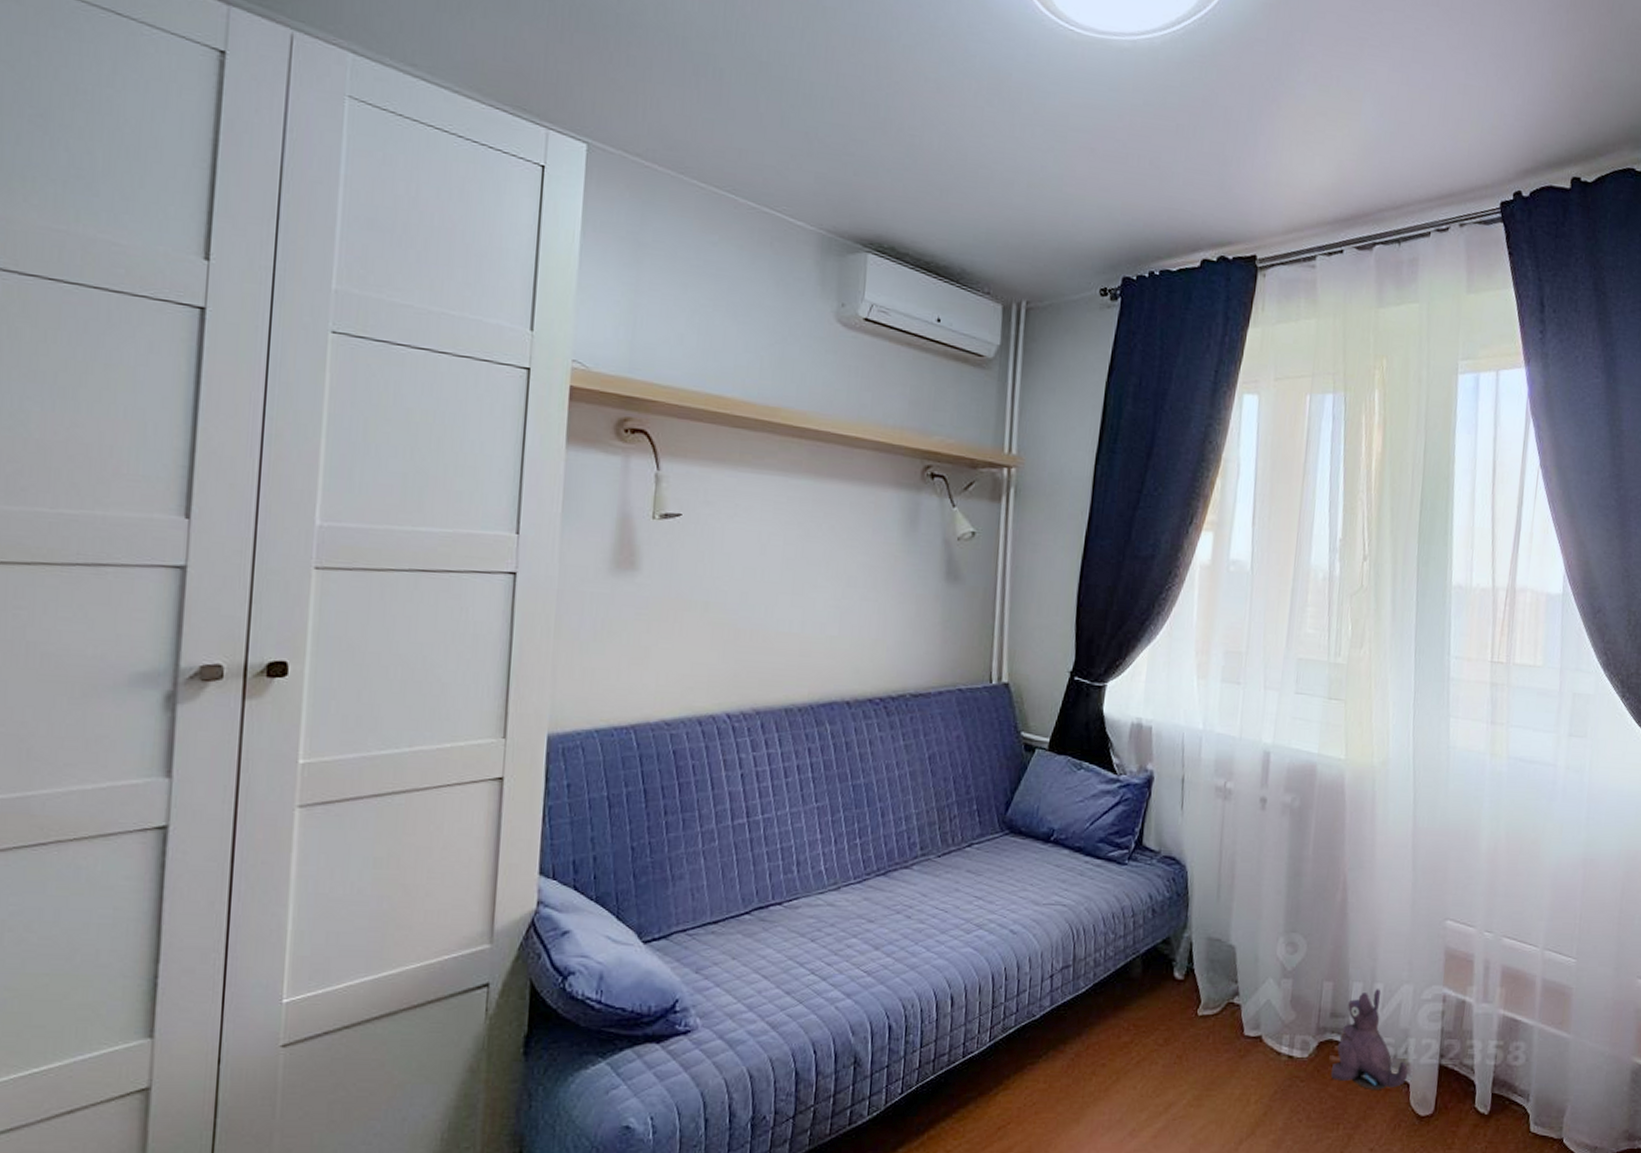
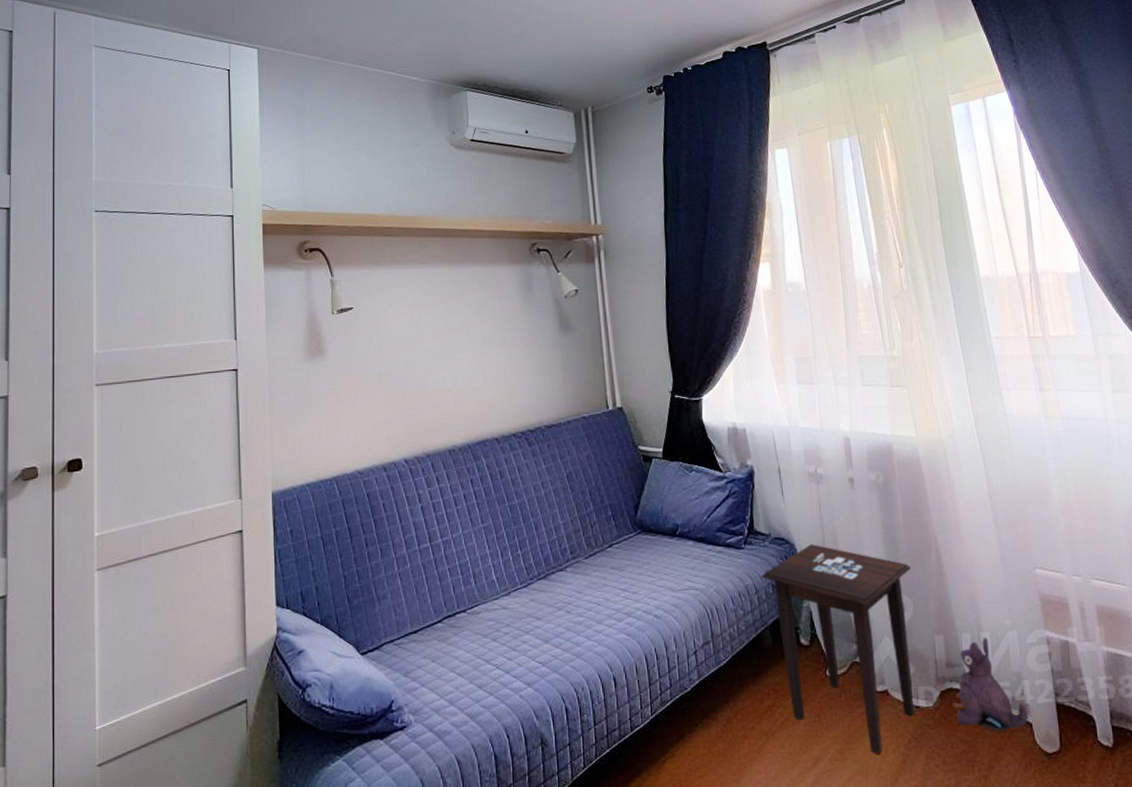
side table: none [1141,868,1313,1103] -> present [761,544,915,754]

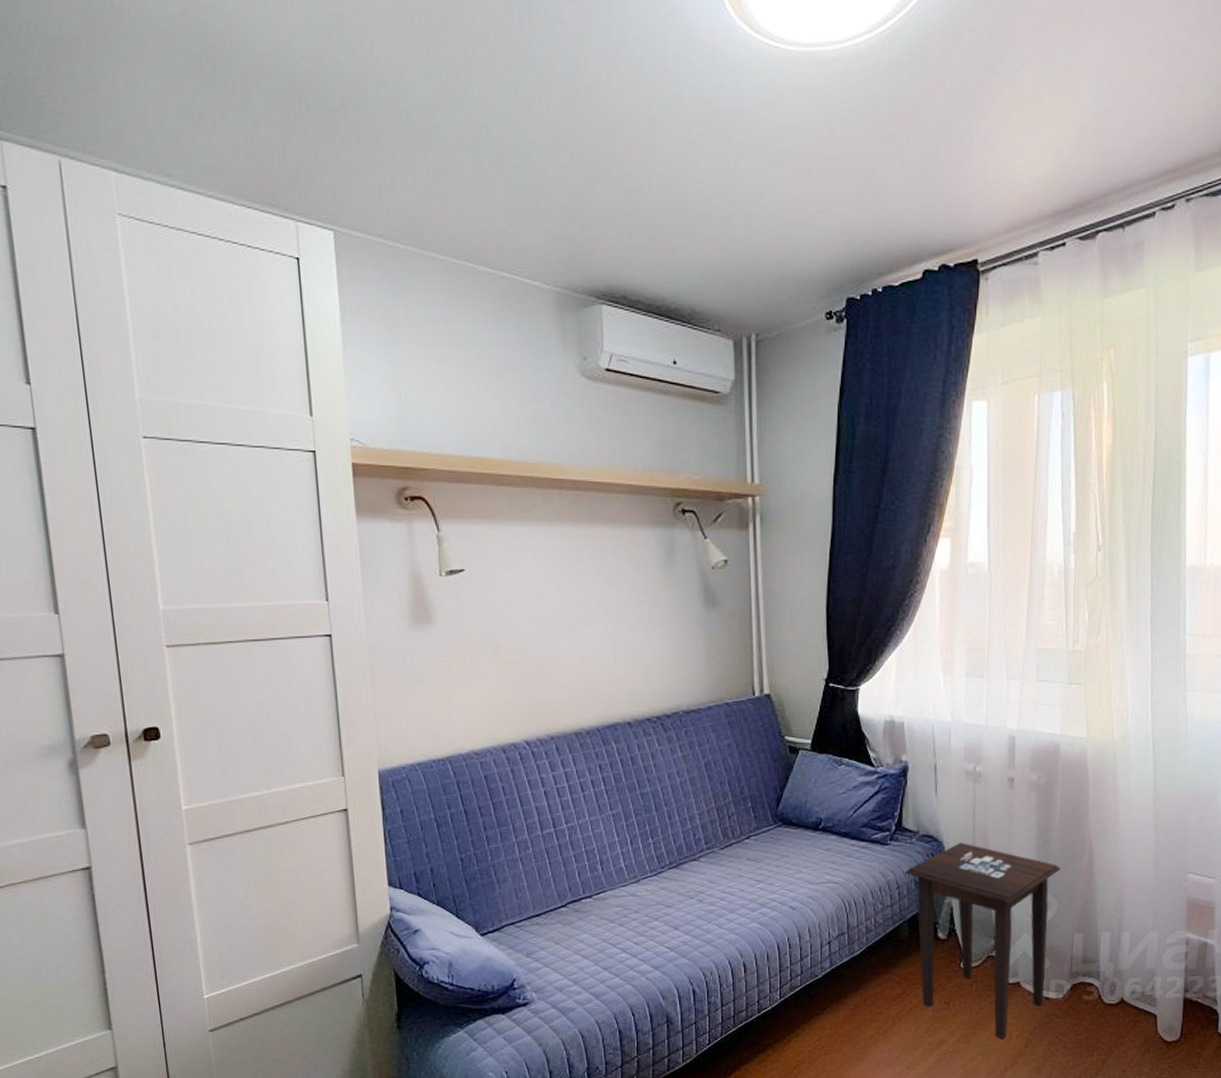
plush toy: present [957,638,1029,732] -> none [1084,937,1156,1022]

